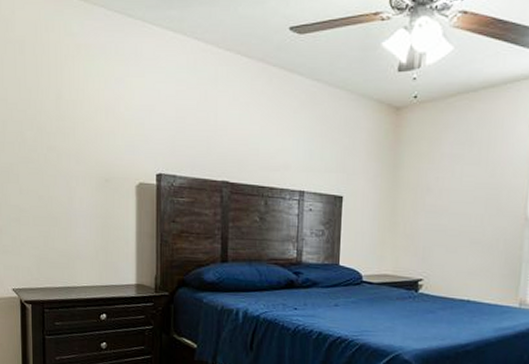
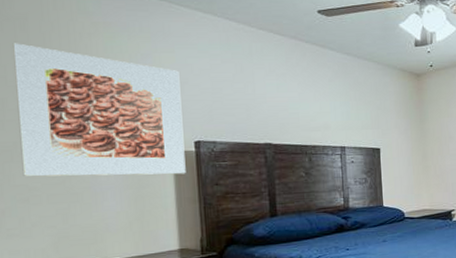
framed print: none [13,66,147,208] -> present [13,43,186,177]

